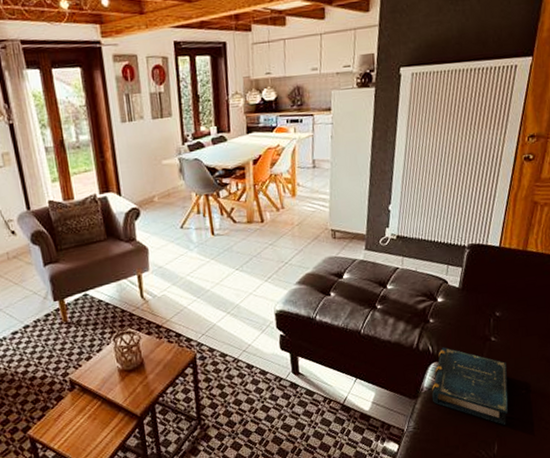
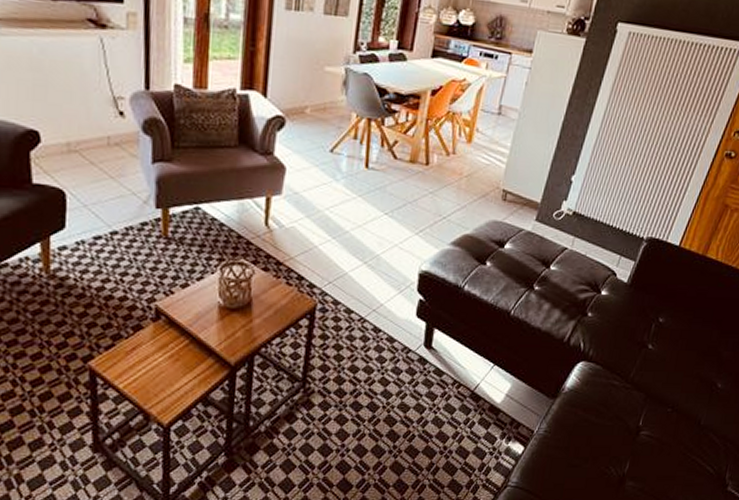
book: present [431,347,508,425] -> none [571,346,658,443]

